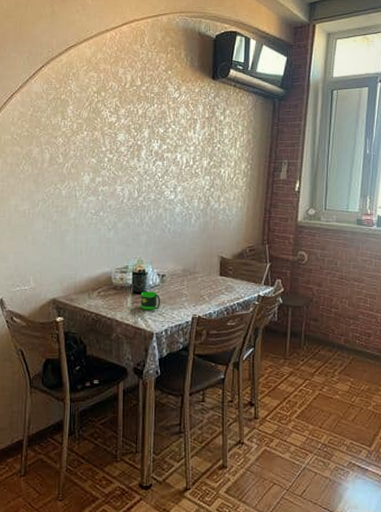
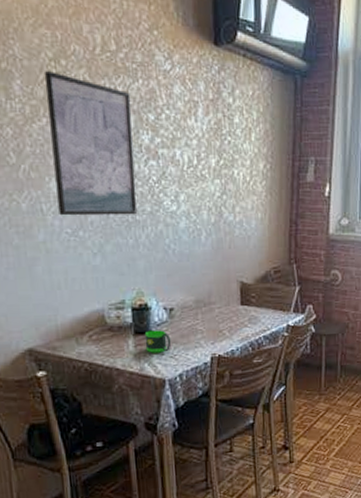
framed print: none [87,100,148,201] -> present [45,71,137,216]

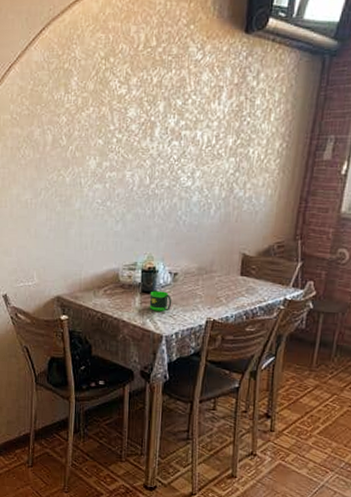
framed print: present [45,71,137,216] -> none [93,68,163,189]

